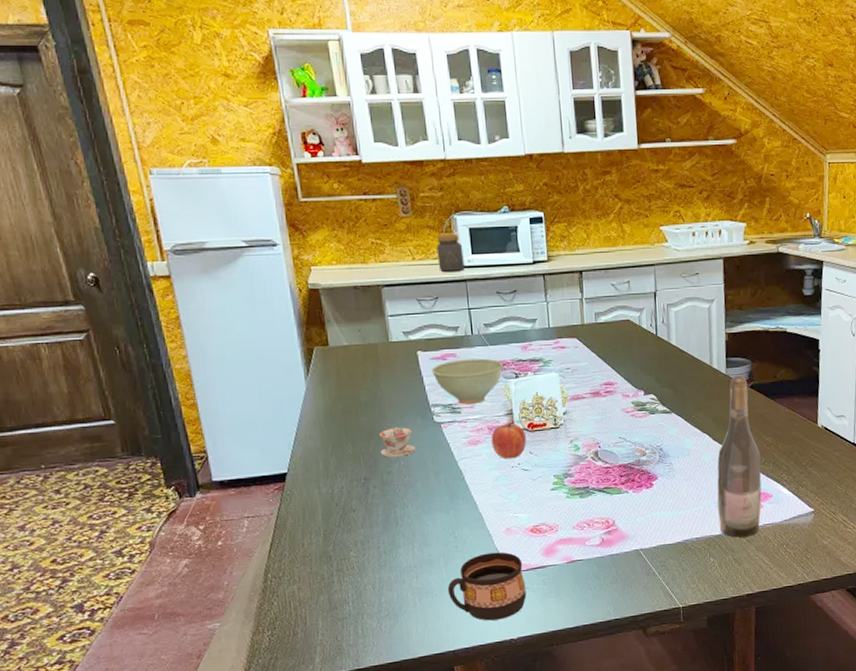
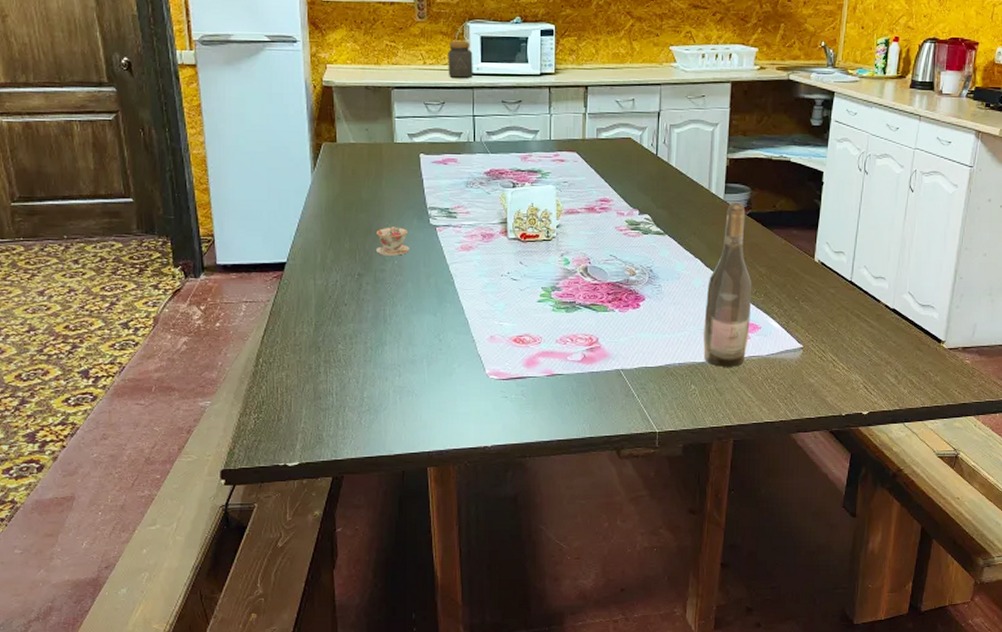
bowl: present [431,358,504,404] -> none [431,165,502,210]
cup: present [447,552,527,621] -> none [428,358,504,426]
fruit: present [491,422,527,459] -> none [483,231,519,267]

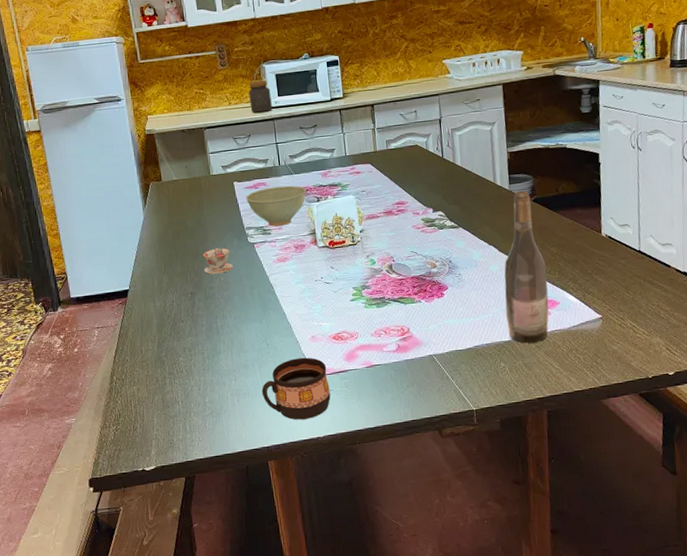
cup: none [428,358,504,426] -> present [261,357,331,420]
bowl: none [431,165,502,210] -> present [245,185,307,227]

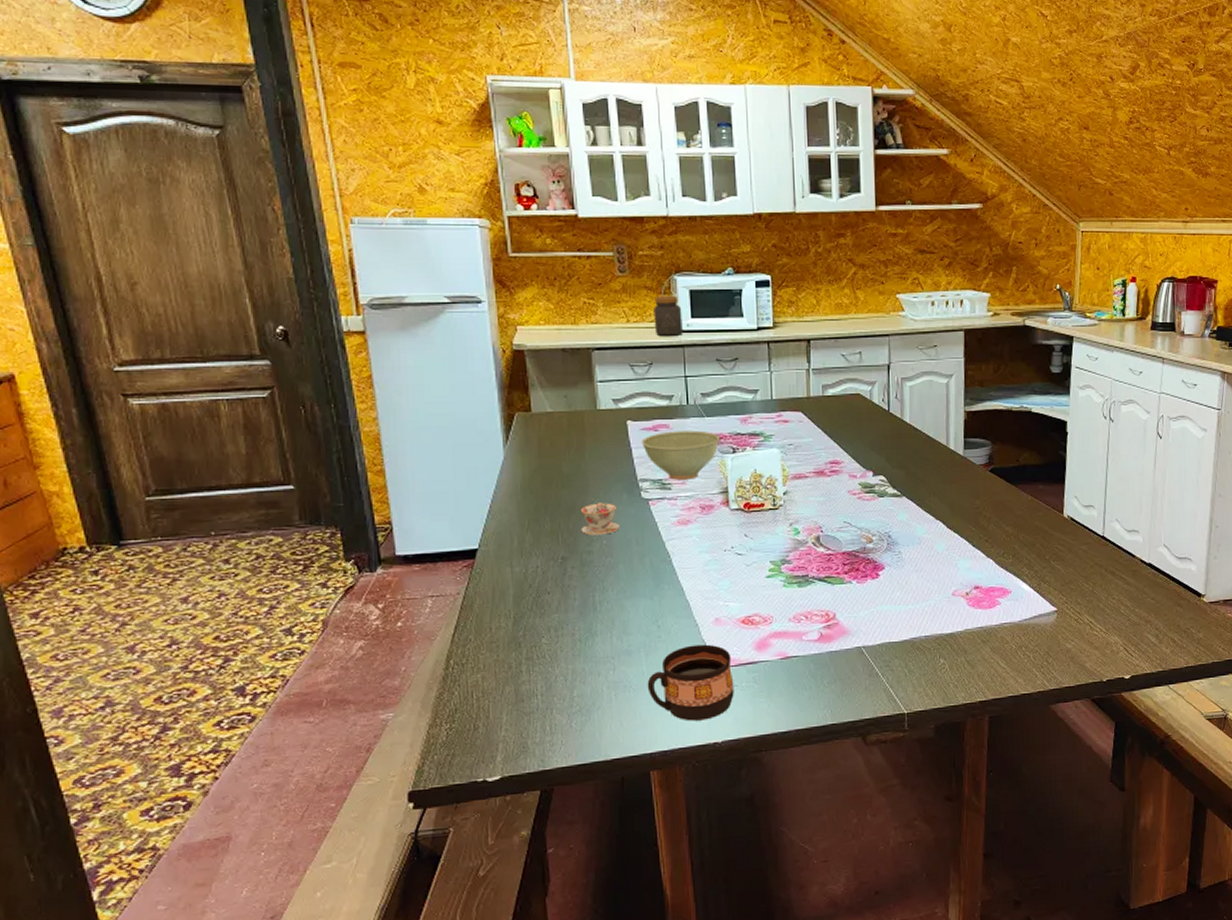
wine bottle: present [504,191,550,343] -> none [949,459,1000,637]

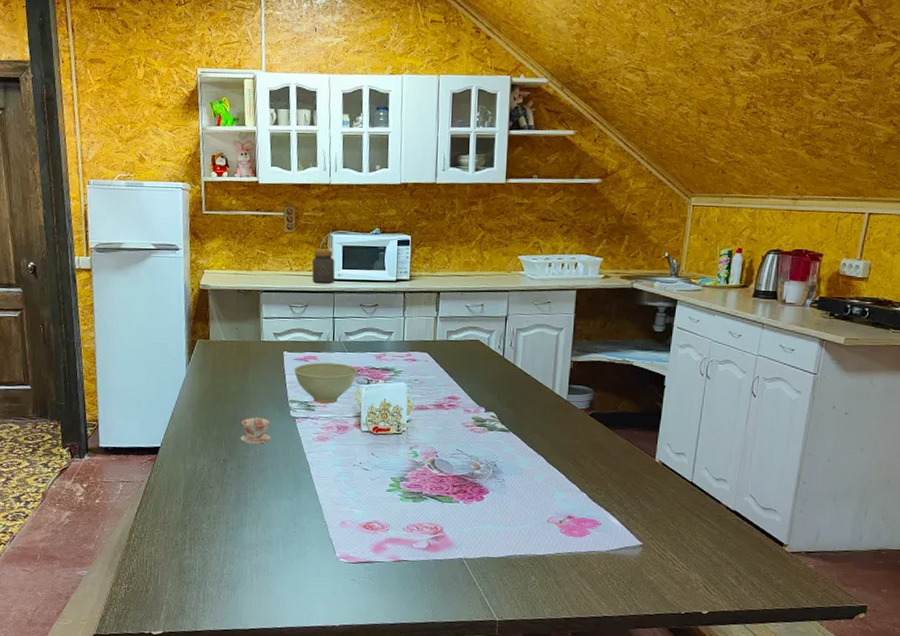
cup: present [647,644,734,721] -> none [282,542,353,606]

